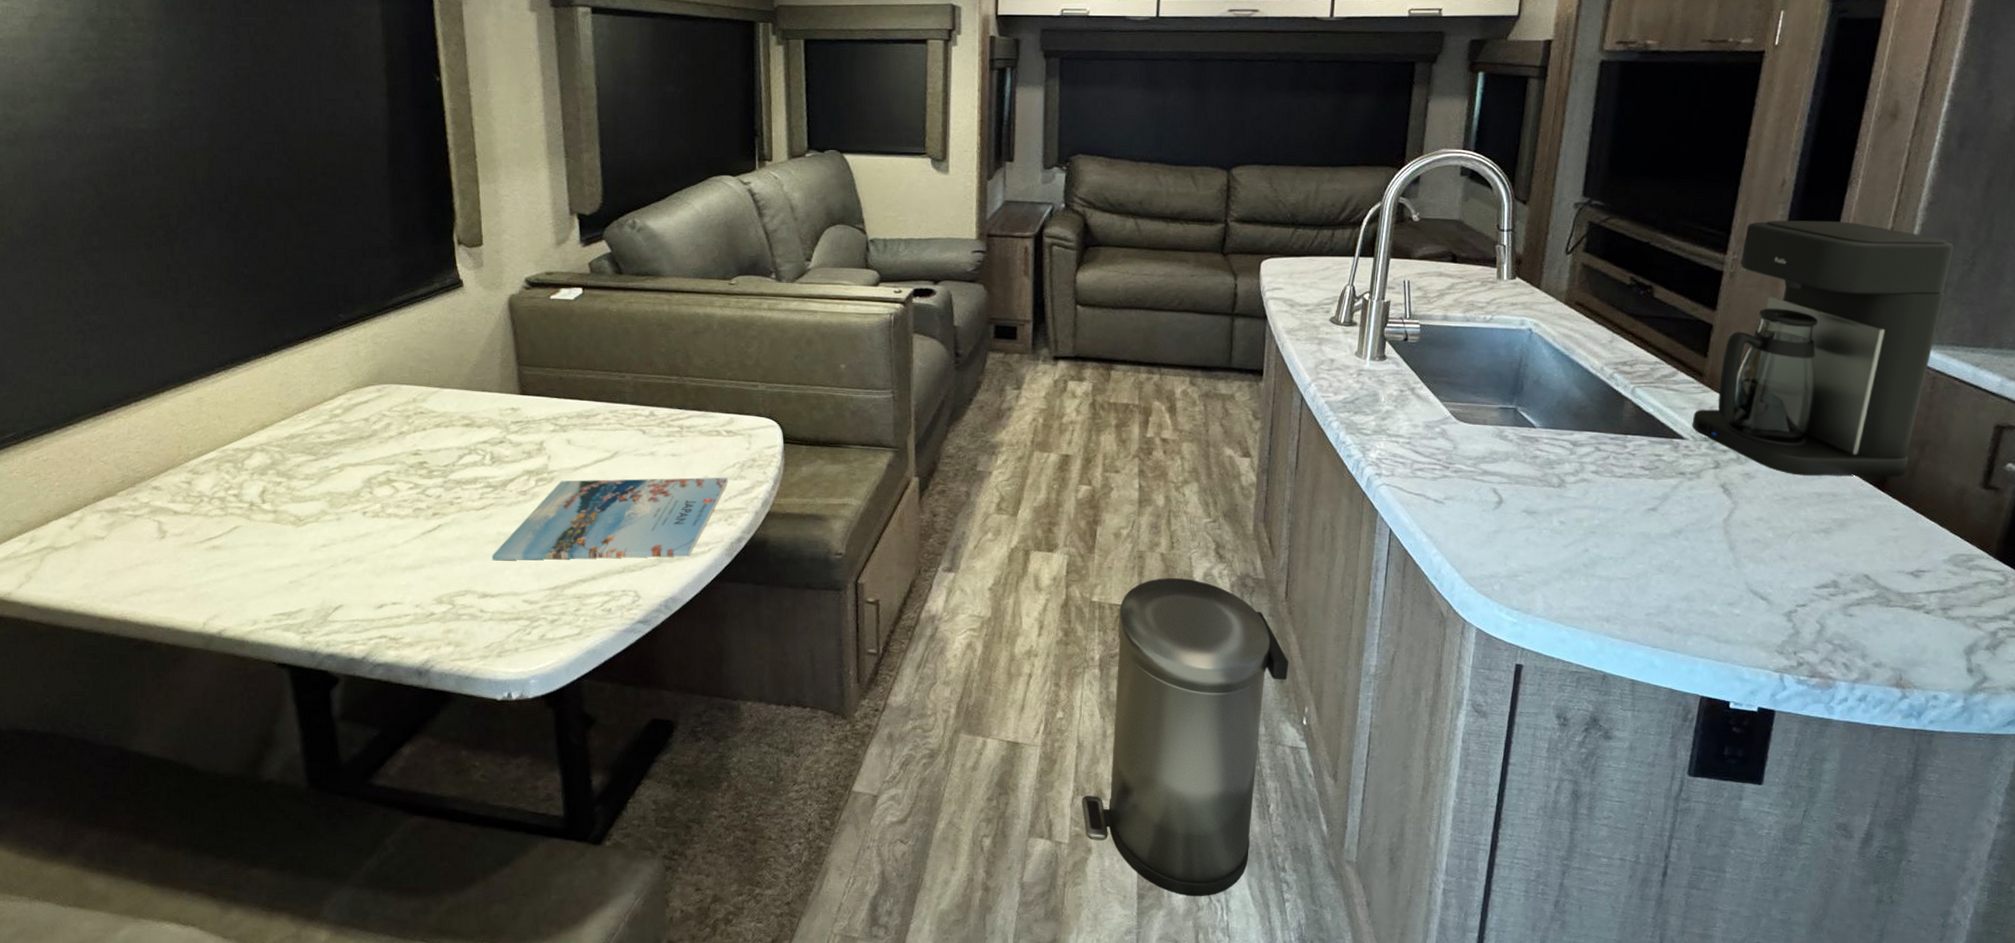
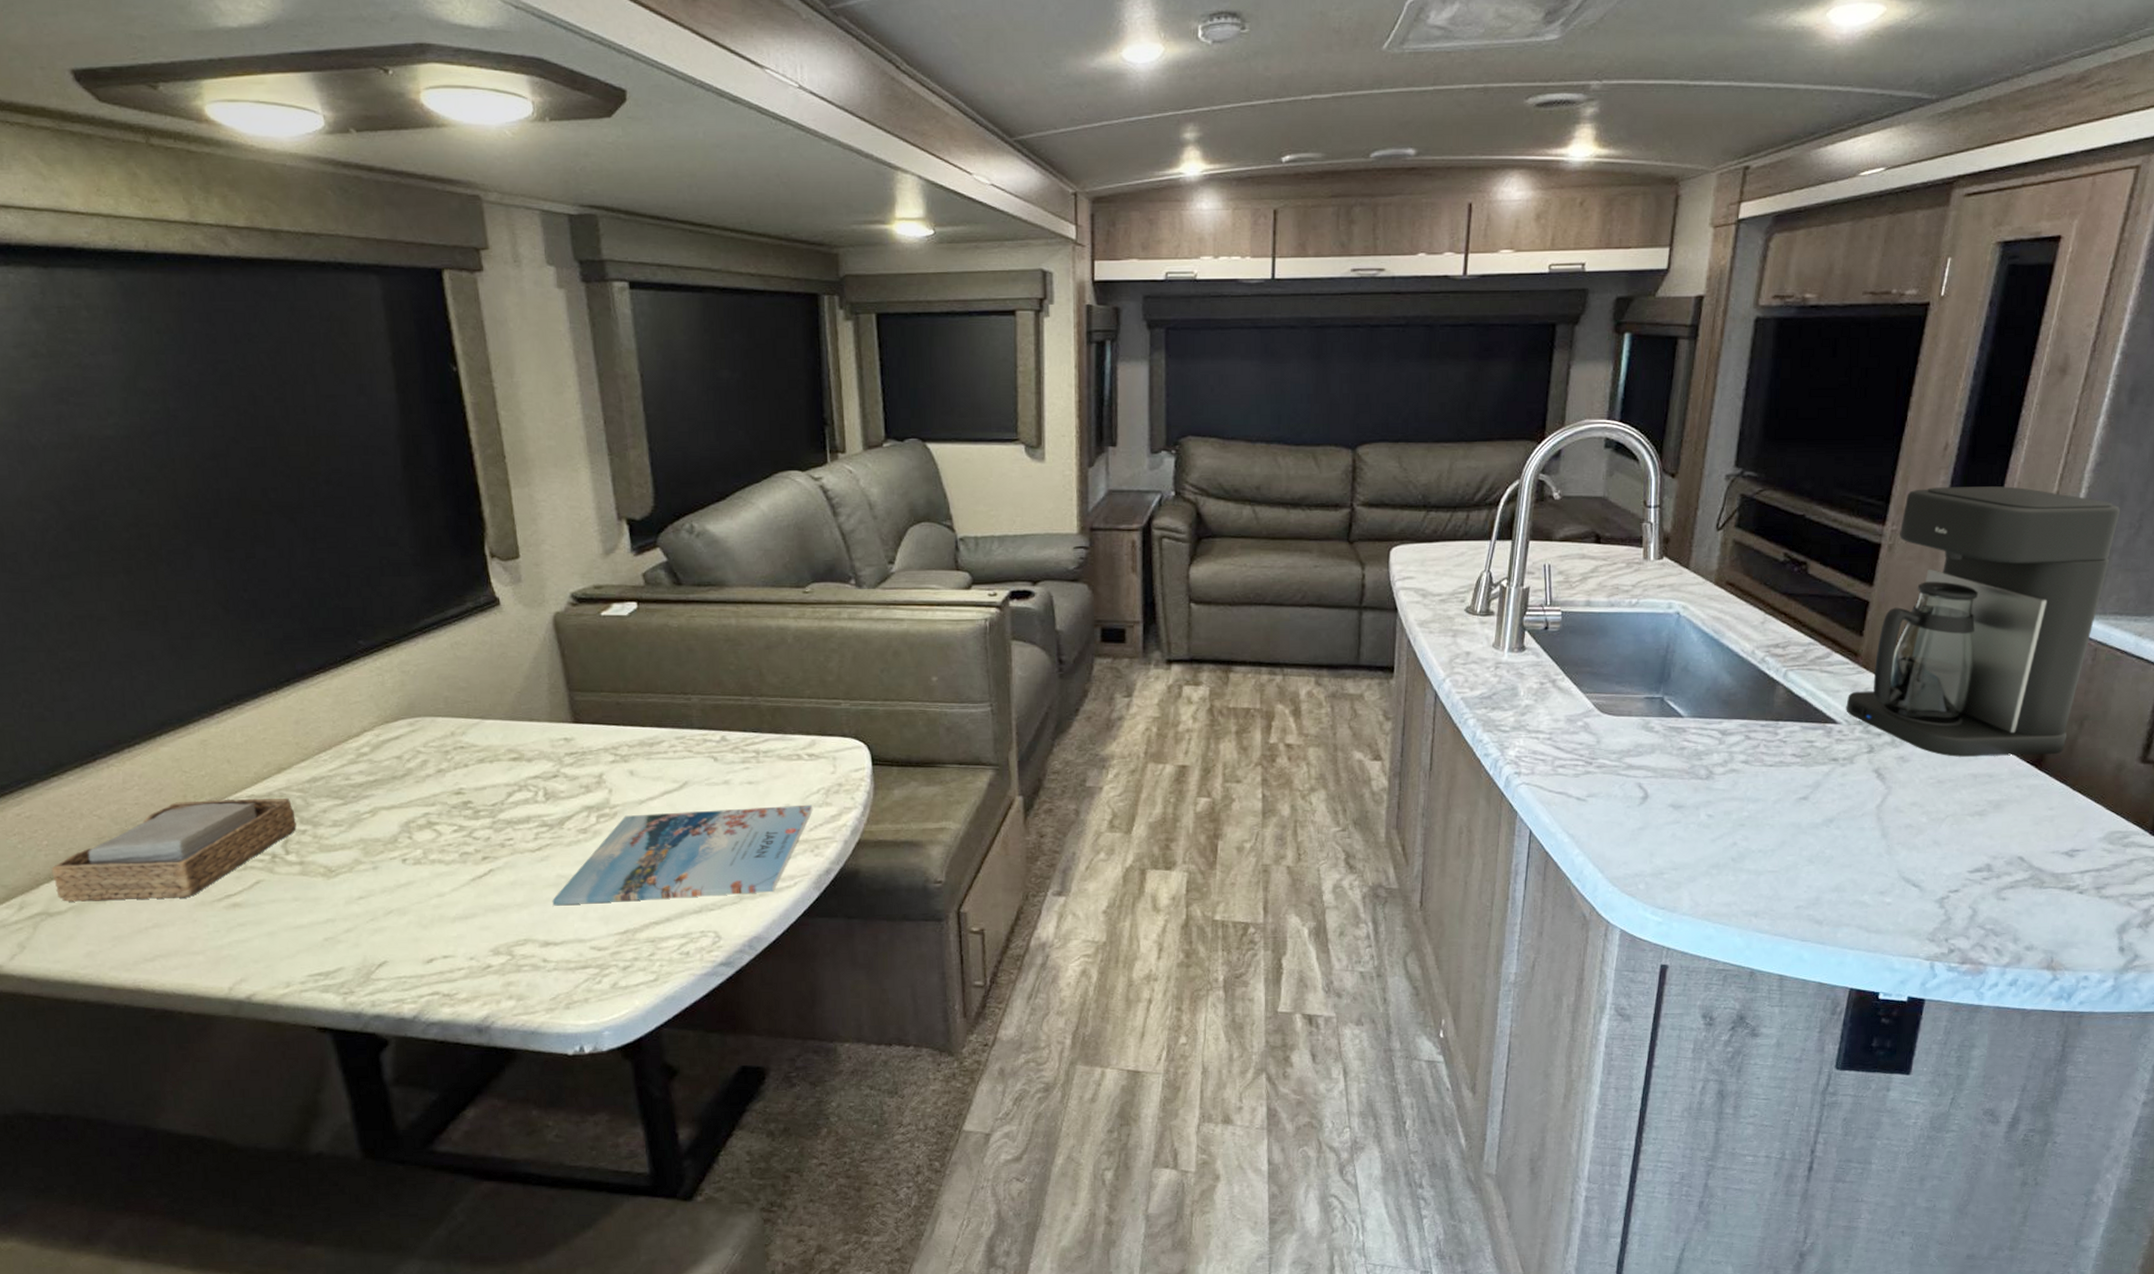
napkin holder: none [60,451,274,539] -> present [51,798,297,902]
pedal bin: present [1081,578,1289,897] -> none [1208,891,1425,1219]

